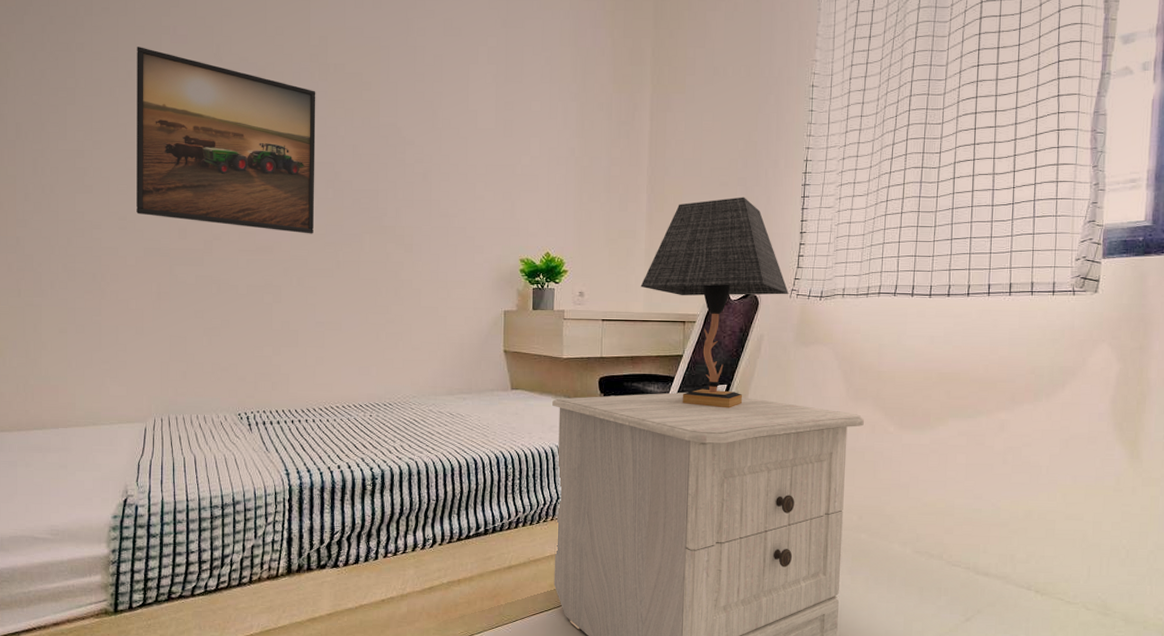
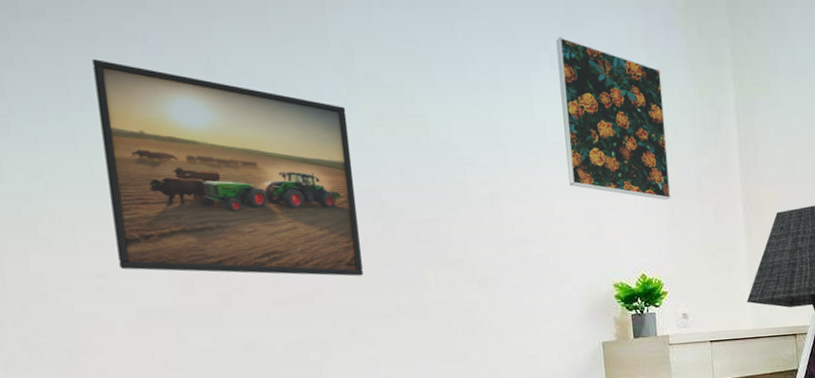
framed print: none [492,35,585,186] -> present [556,37,671,200]

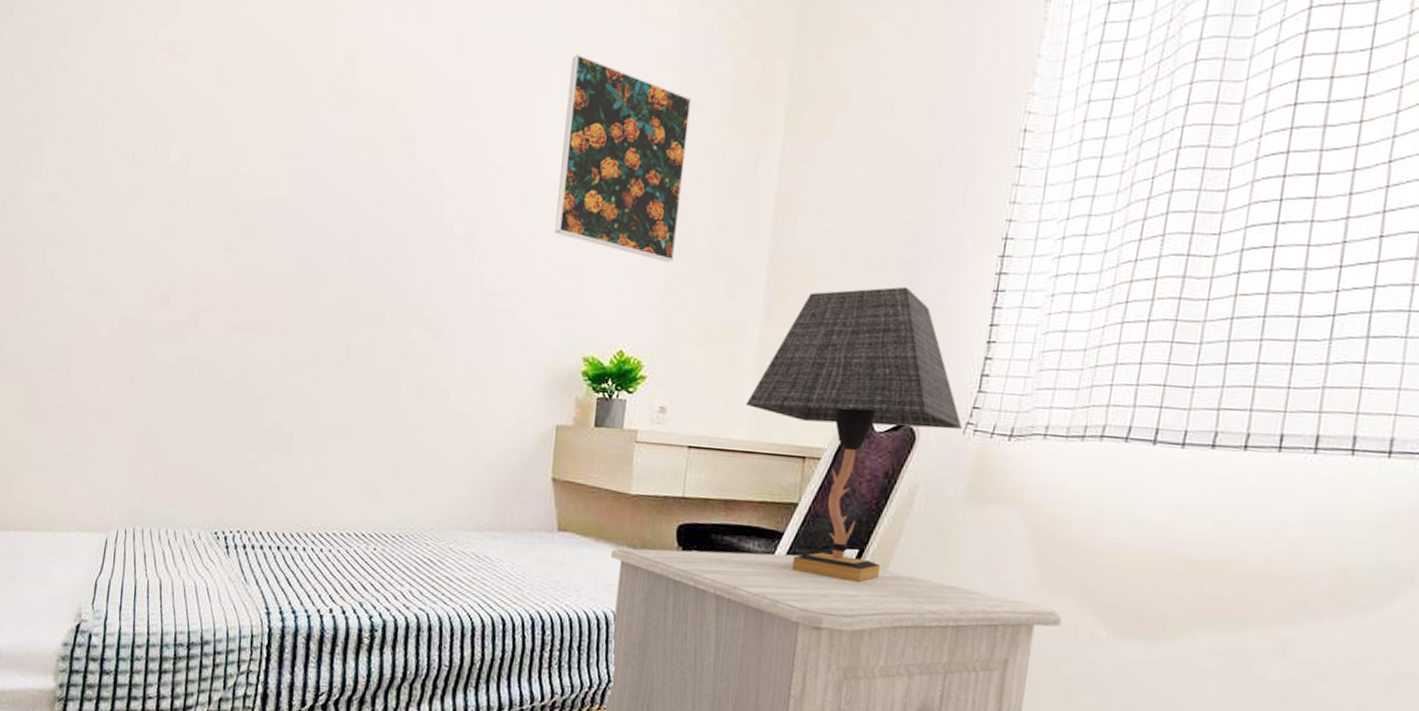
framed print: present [92,59,363,277] -> none [113,66,337,311]

